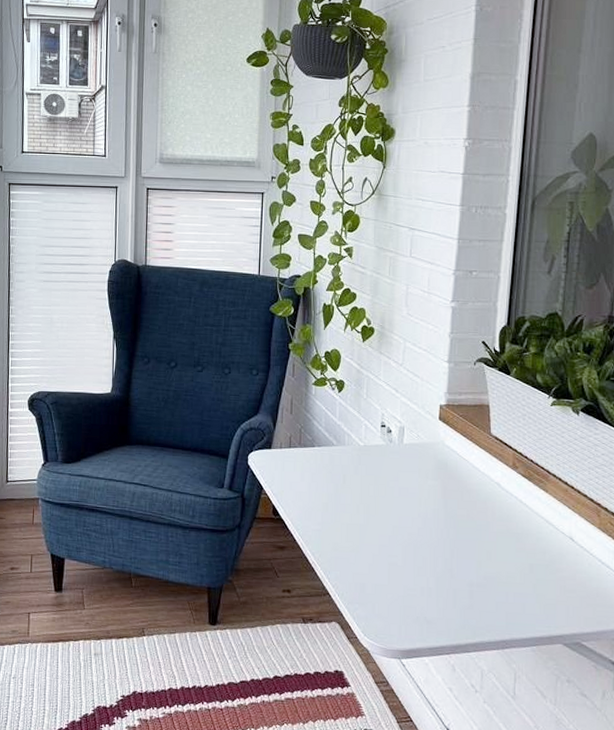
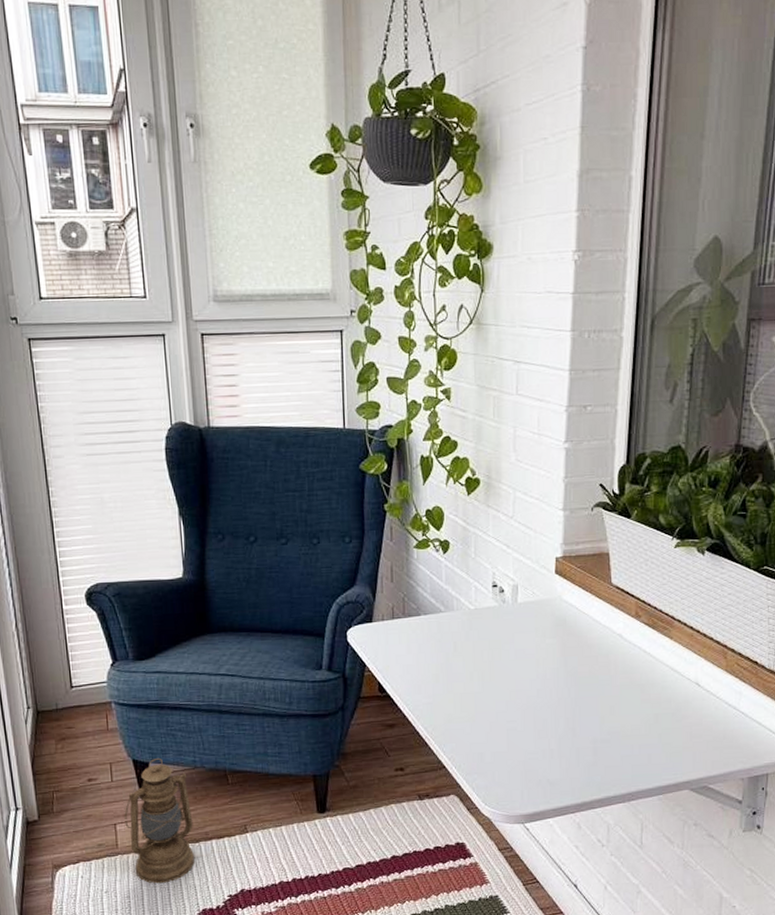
lantern: none [37,555,97,676] -> present [124,758,195,884]

